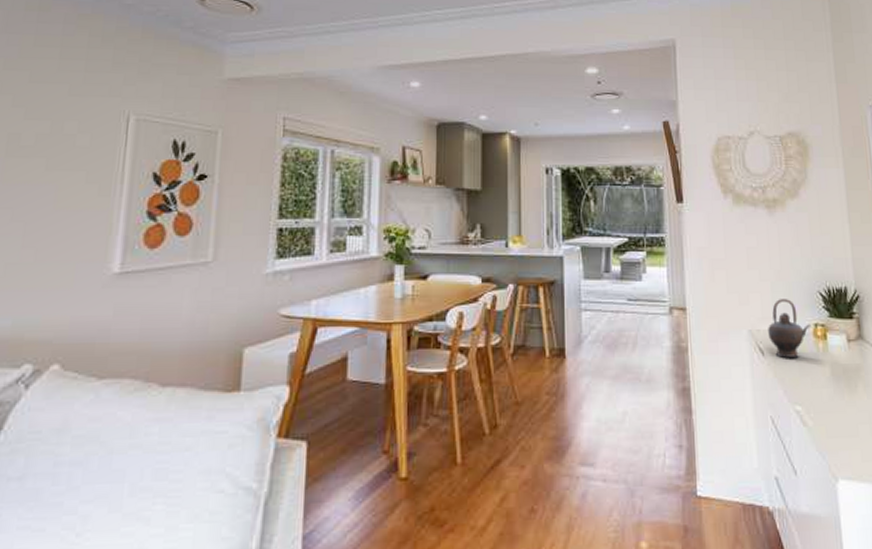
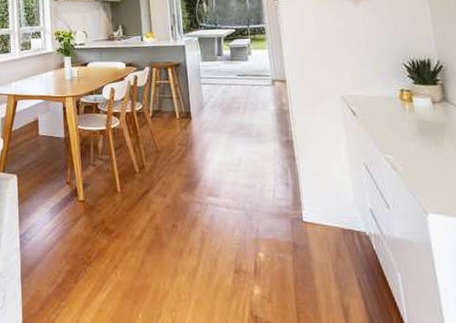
teapot: present [768,299,812,358] -> none [358,70,398,117]

